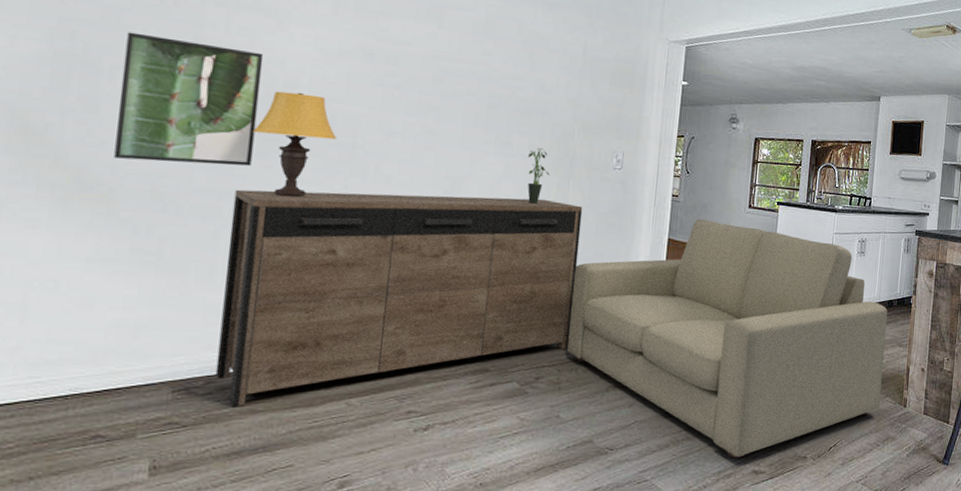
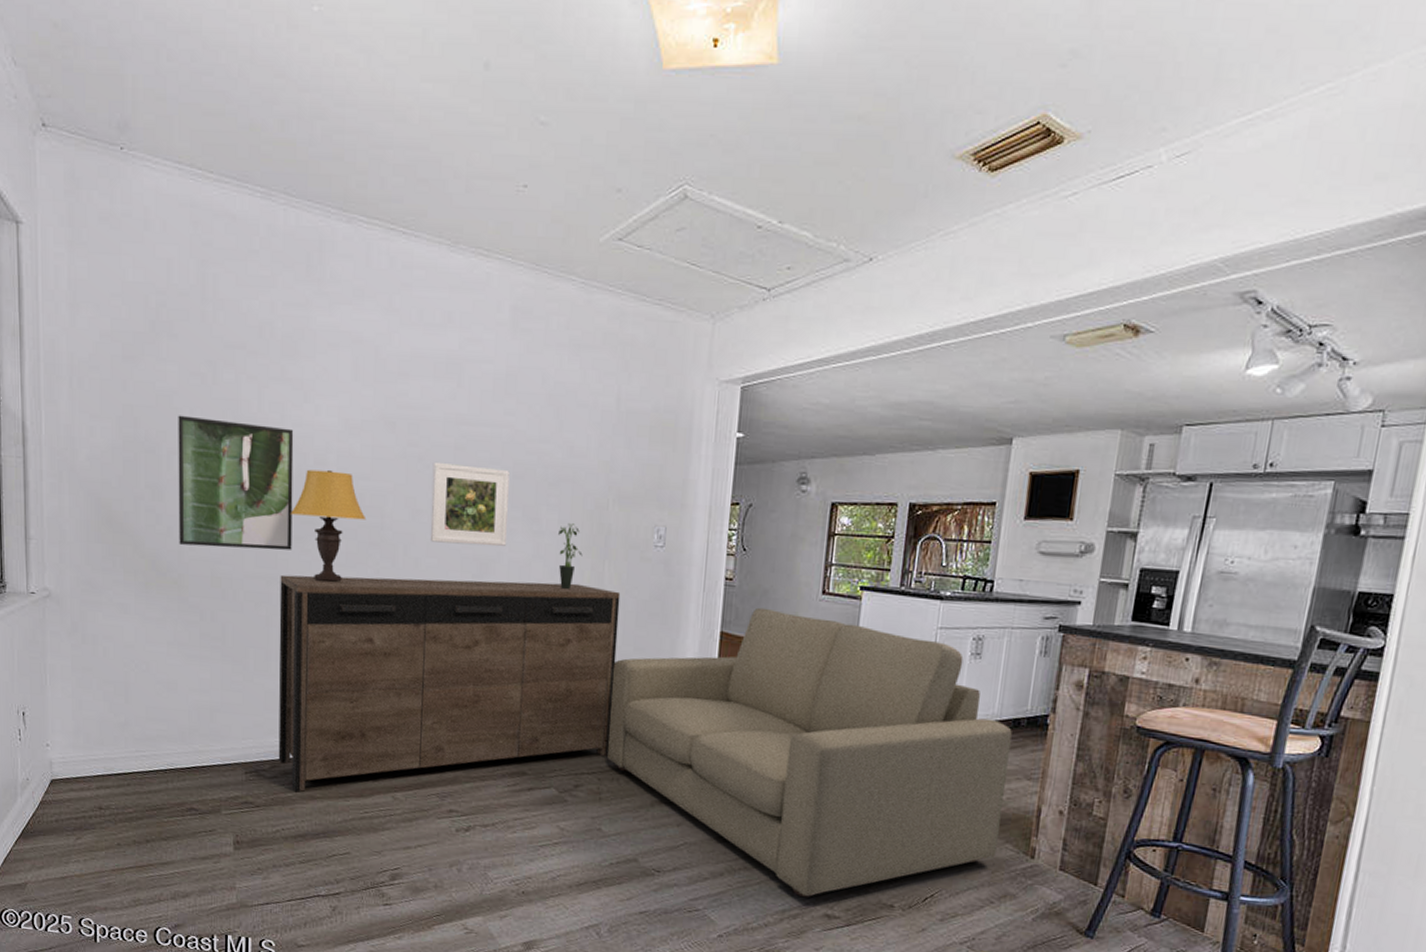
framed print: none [403,90,485,166] -> present [430,461,509,546]

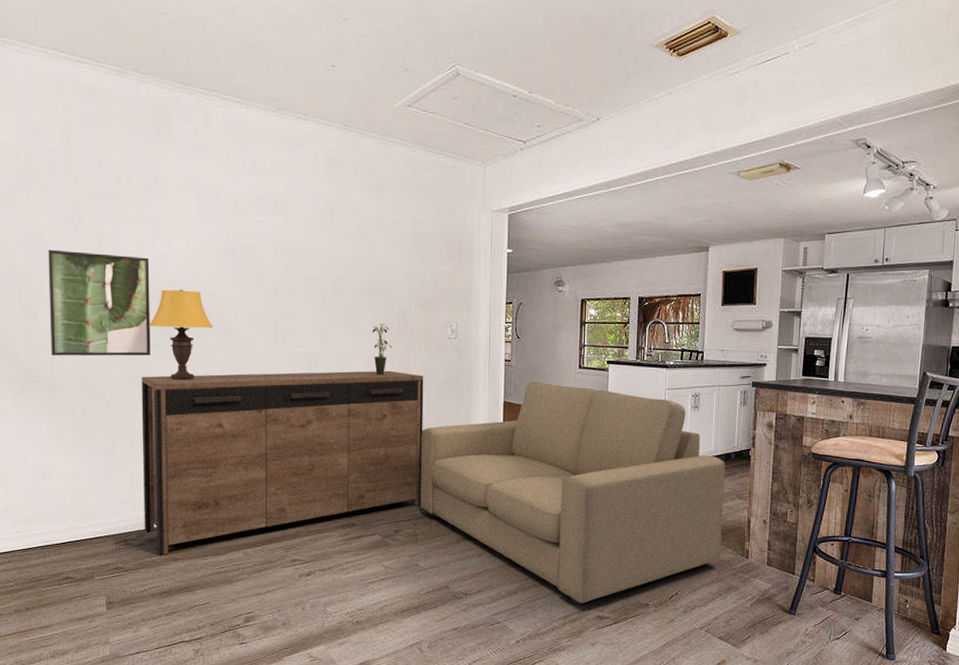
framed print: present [430,461,509,546] -> none [267,279,331,344]

